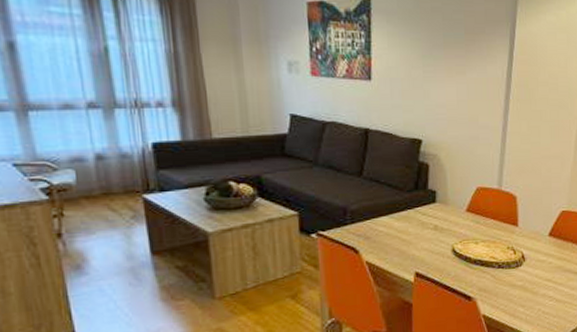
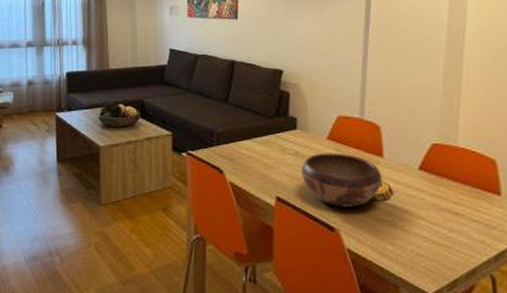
decorative bowl: none [439,224,517,277] -> present [300,153,383,208]

